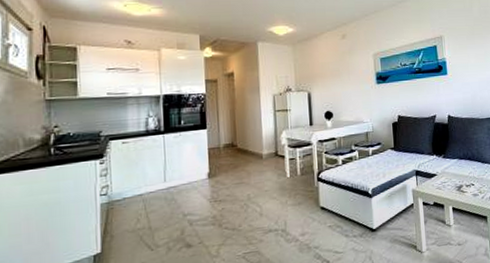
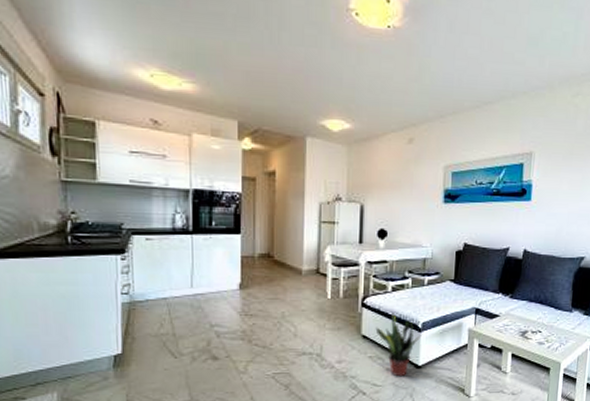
potted plant: none [331,183,373,242] -> present [375,313,422,377]

